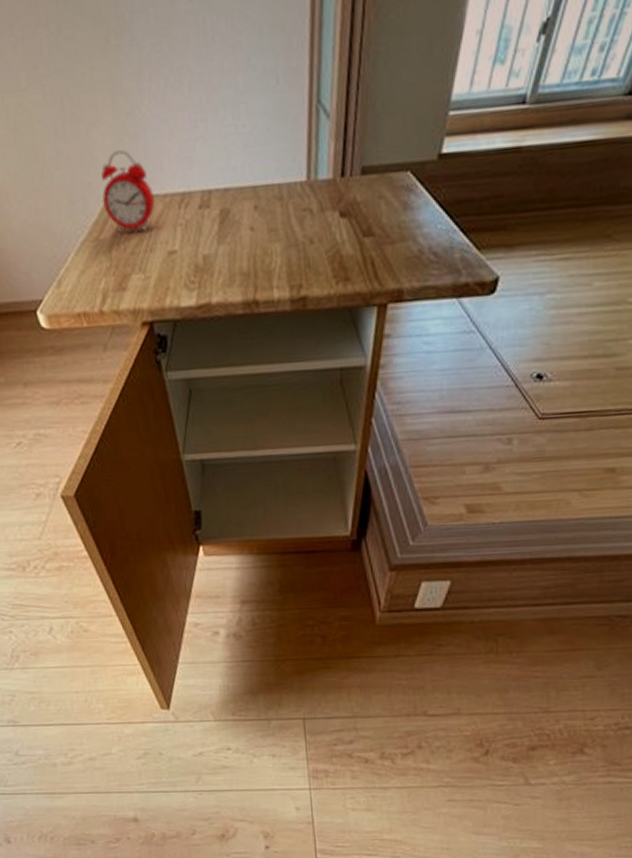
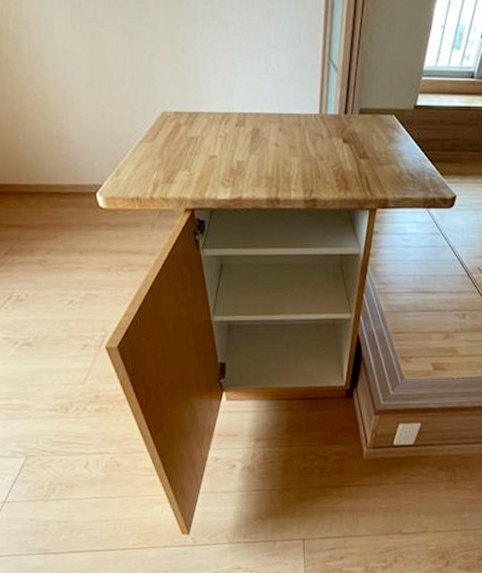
alarm clock: present [101,149,155,233] -> none [159,75,201,140]

